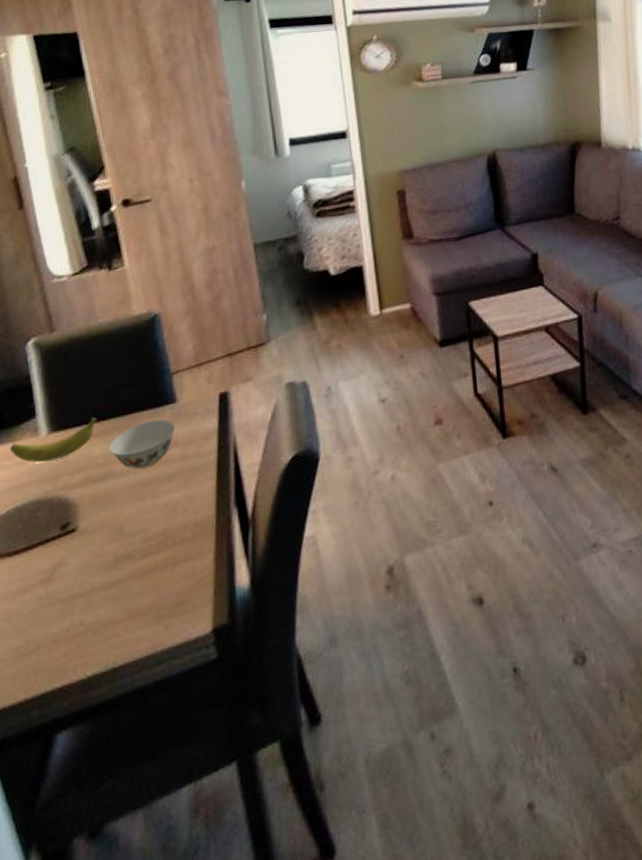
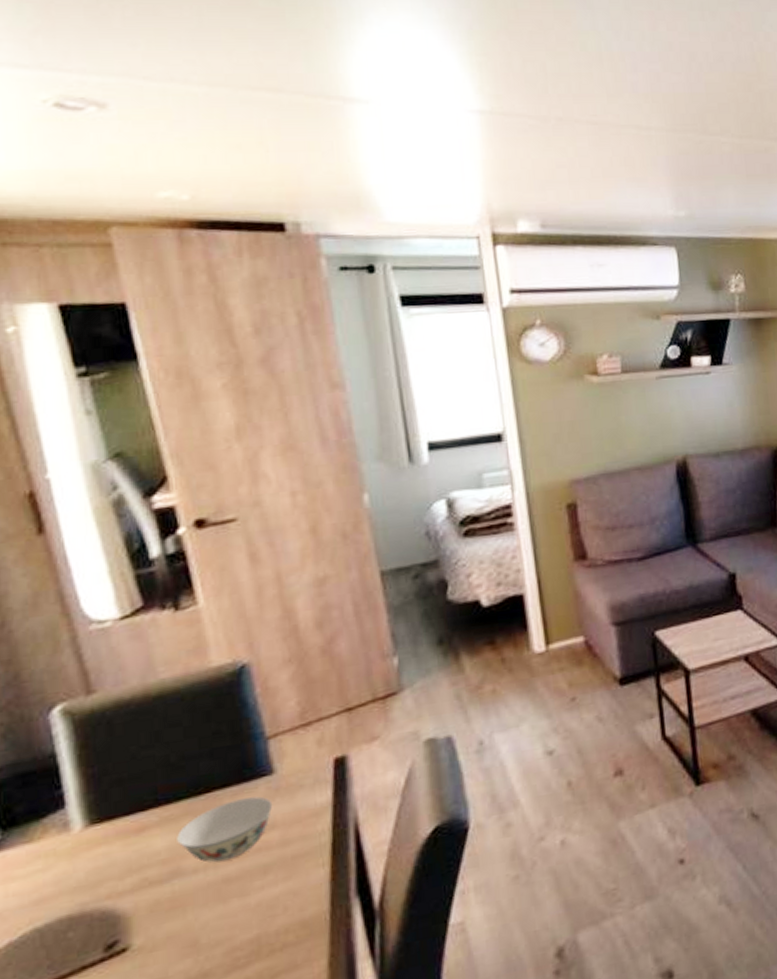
banana: present [10,416,97,463] -> none [25,800,158,868]

